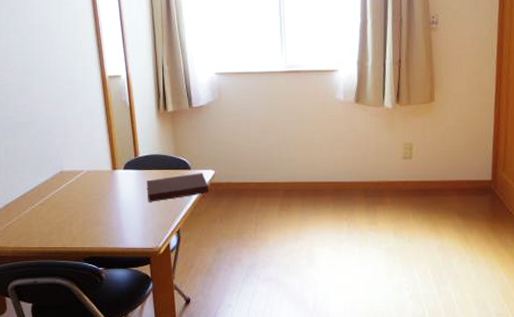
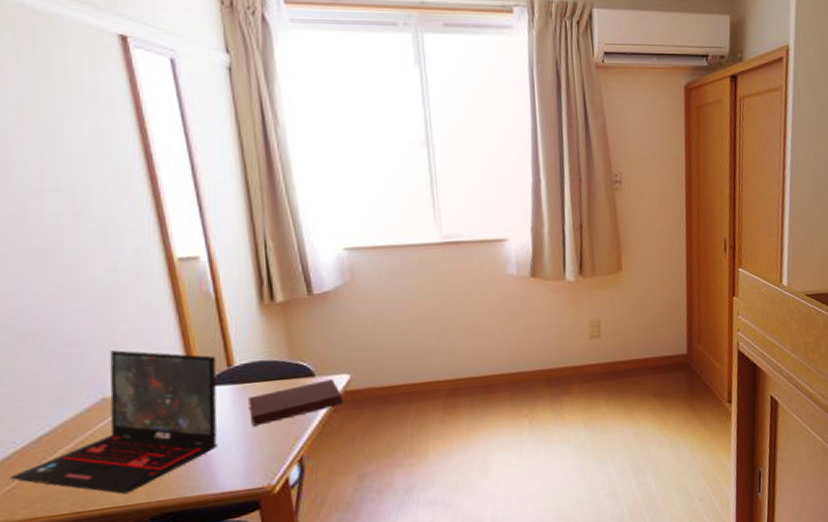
laptop: none [9,139,128,239] -> present [10,350,218,494]

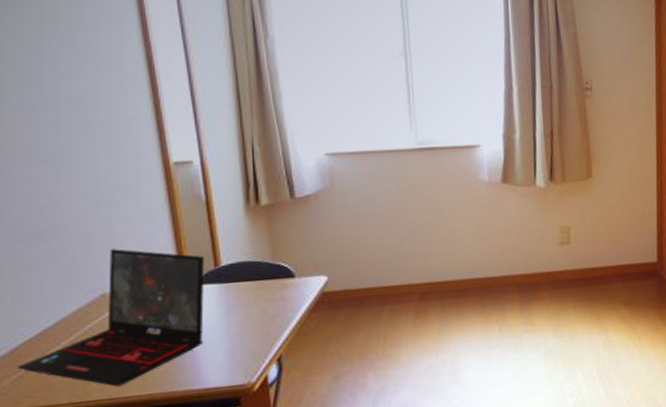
notebook: present [248,379,344,426] -> none [233,280,321,325]

